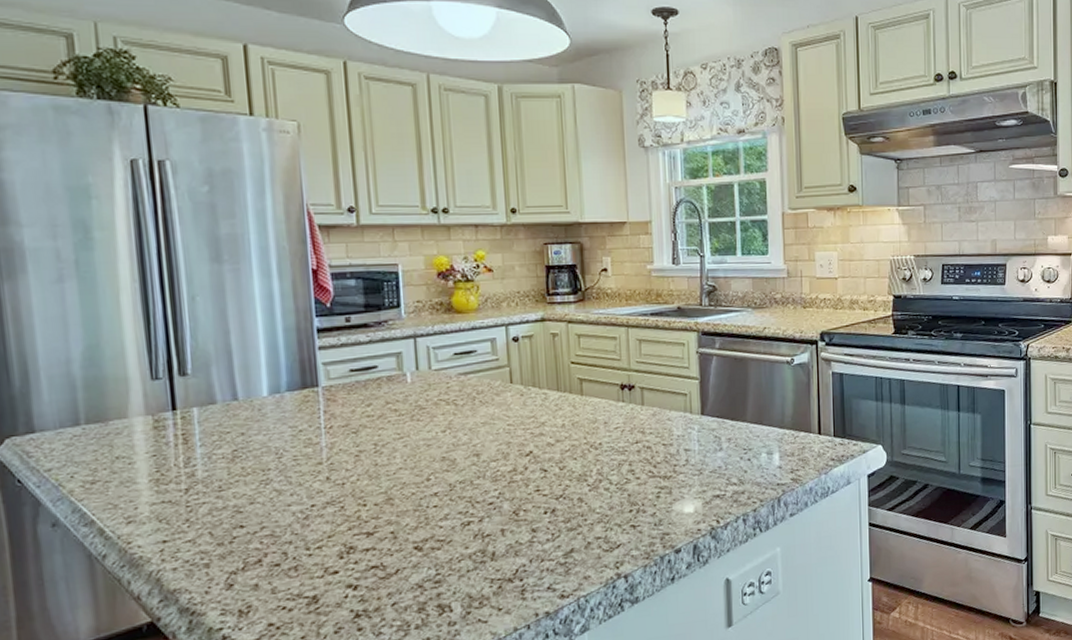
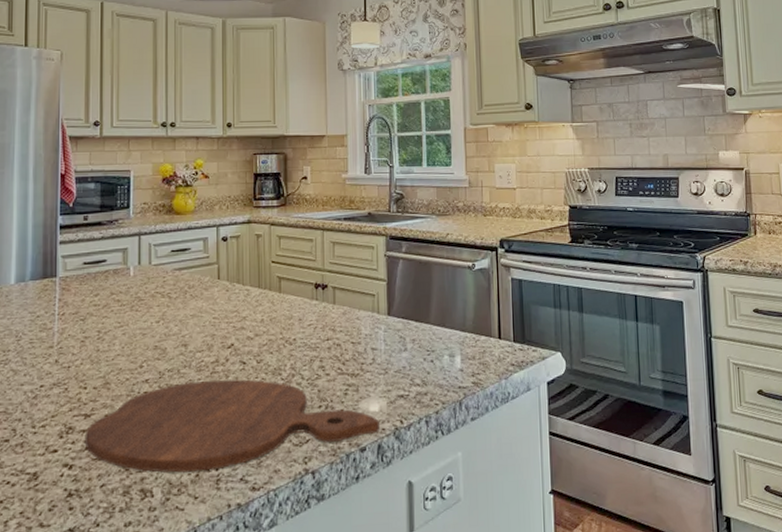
cutting board: none [368,487,696,587] -> present [84,379,381,473]

